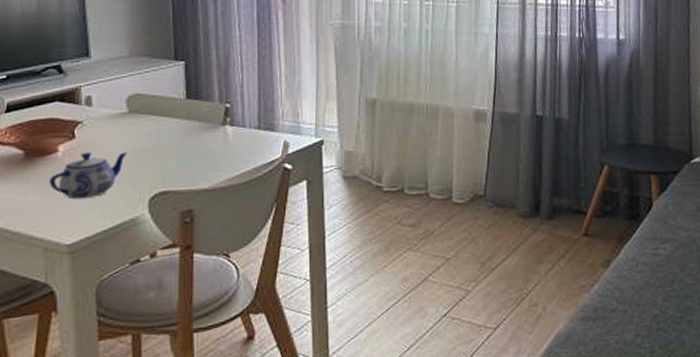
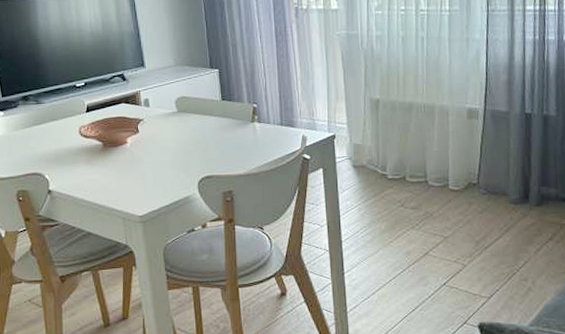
teapot: present [49,152,129,200] -> none [122,144,180,181]

